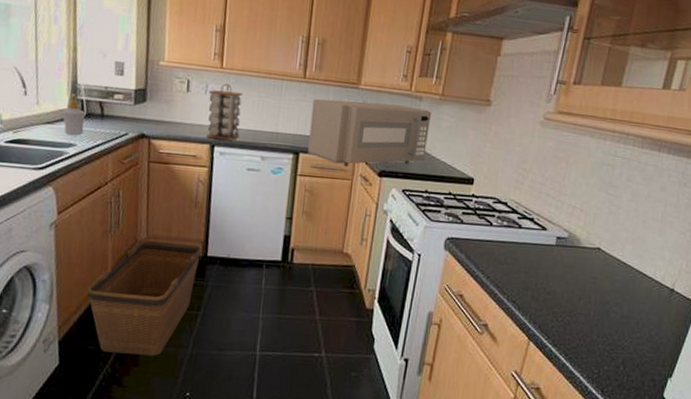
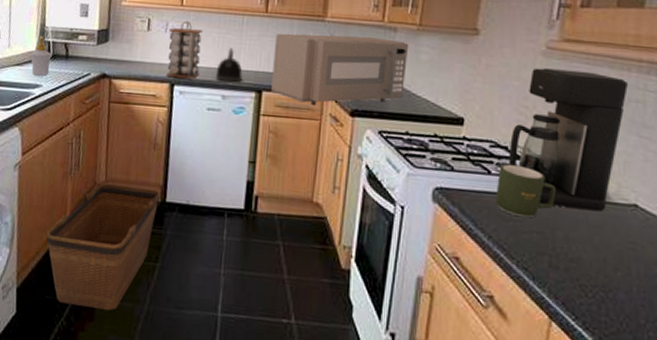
kettle: none [255,111,281,145] -> present [215,48,243,83]
mug: none [494,217,542,261] -> present [496,163,557,218]
coffee maker: none [507,135,603,254] -> present [508,68,628,211]

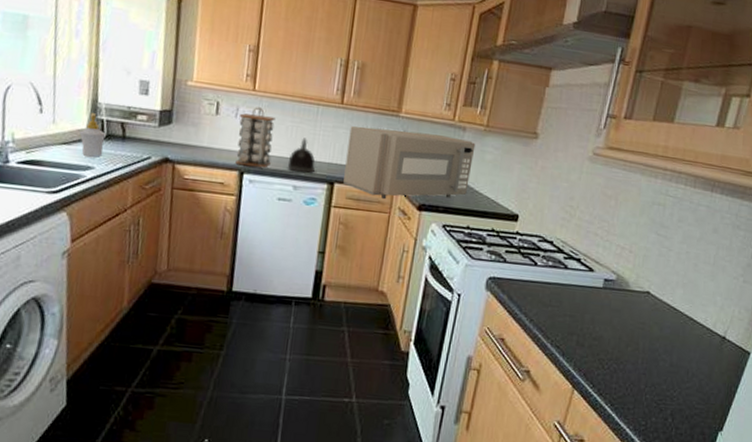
bicycle basket: present [46,183,161,312] -> none [100,273,227,399]
mug: present [496,163,557,218] -> none [539,256,589,304]
coffee maker: present [508,68,628,211] -> none [552,171,654,298]

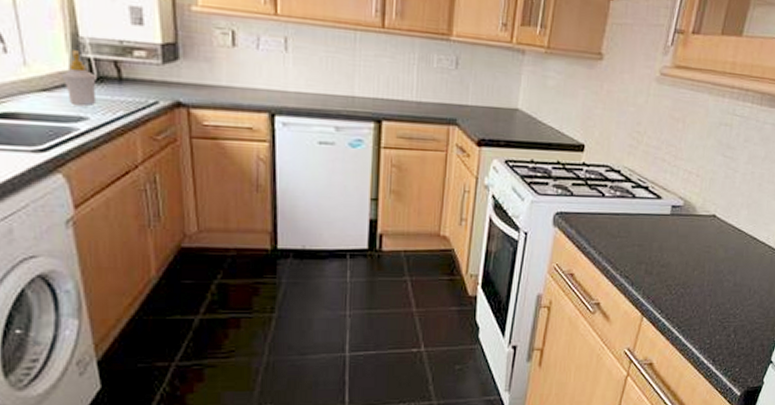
spice rack: present [235,107,275,169] -> none [261,35,306,108]
kettle: present [287,138,315,174] -> none [325,70,358,112]
microwave: present [343,126,476,200] -> none [392,53,537,137]

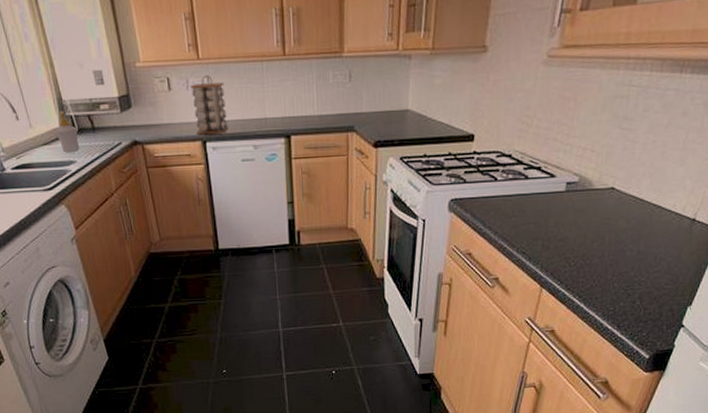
spice rack: none [261,35,306,108] -> present [190,75,229,135]

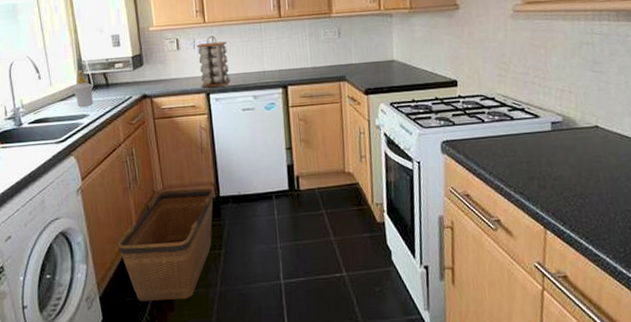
bicycle basket: none [117,240,214,344] -> present [117,187,215,302]

